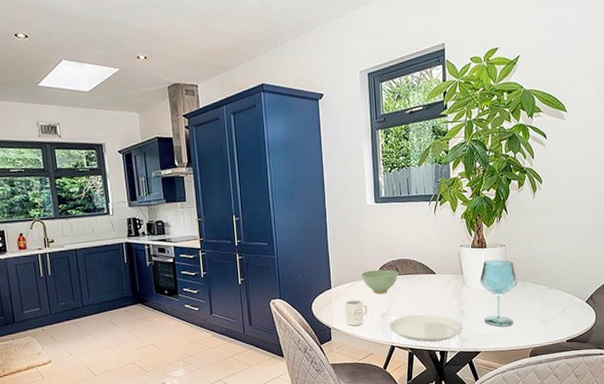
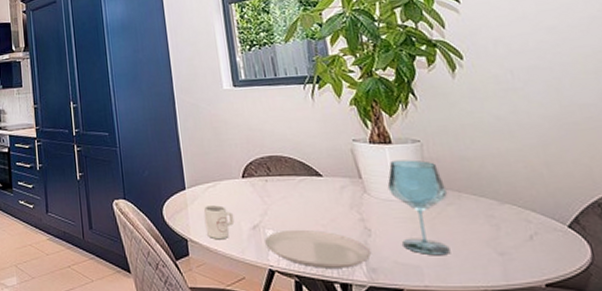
bowl: present [361,269,399,294] -> none [222,168,271,200]

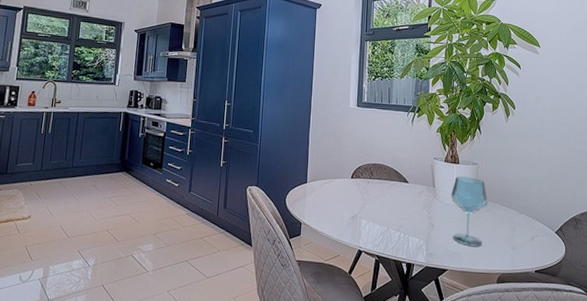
mug: present [203,205,235,240] -> none [317,197,340,225]
plate: present [265,229,372,268] -> none [359,221,432,252]

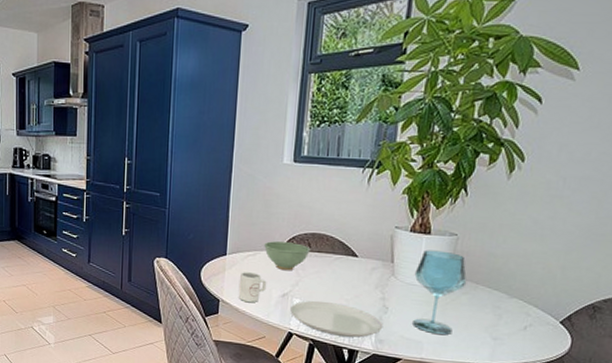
mug: none [317,197,340,225] -> present [238,272,267,303]
bowl: none [337,170,373,196] -> present [264,241,311,271]
plate: none [359,221,432,252] -> present [290,300,384,338]

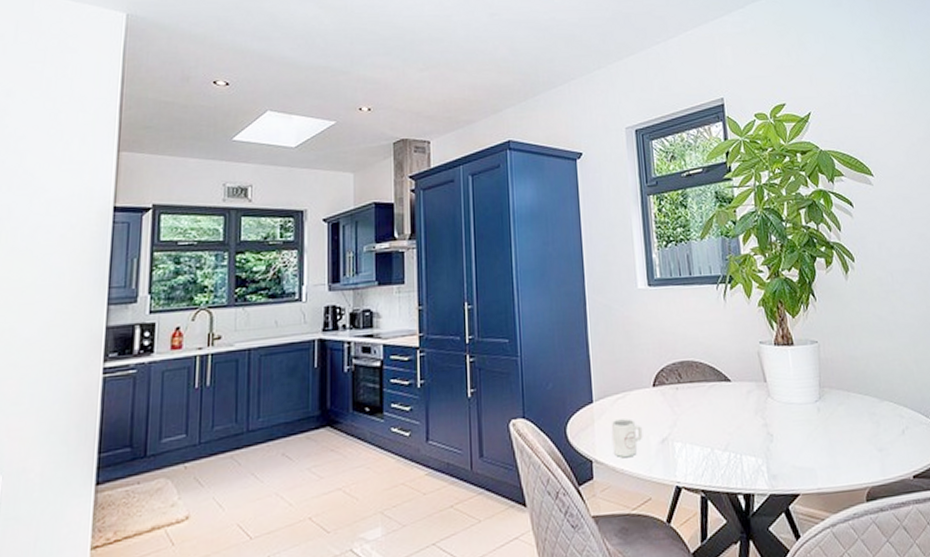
bowl: present [264,241,311,271] -> none [632,375,682,411]
plate: present [290,300,384,338] -> none [673,439,773,480]
wine glass: present [413,250,467,334] -> none [788,361,840,456]

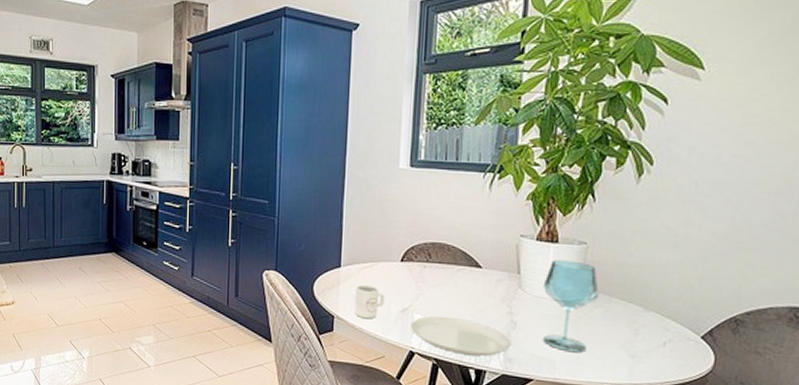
plate: none [673,439,773,480] -> present [411,316,512,356]
wine glass: none [788,361,840,456] -> present [543,259,600,352]

